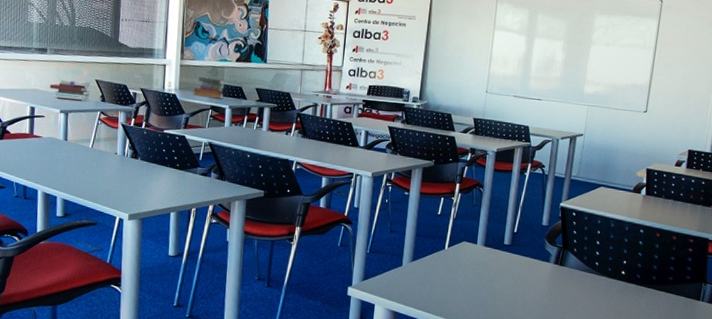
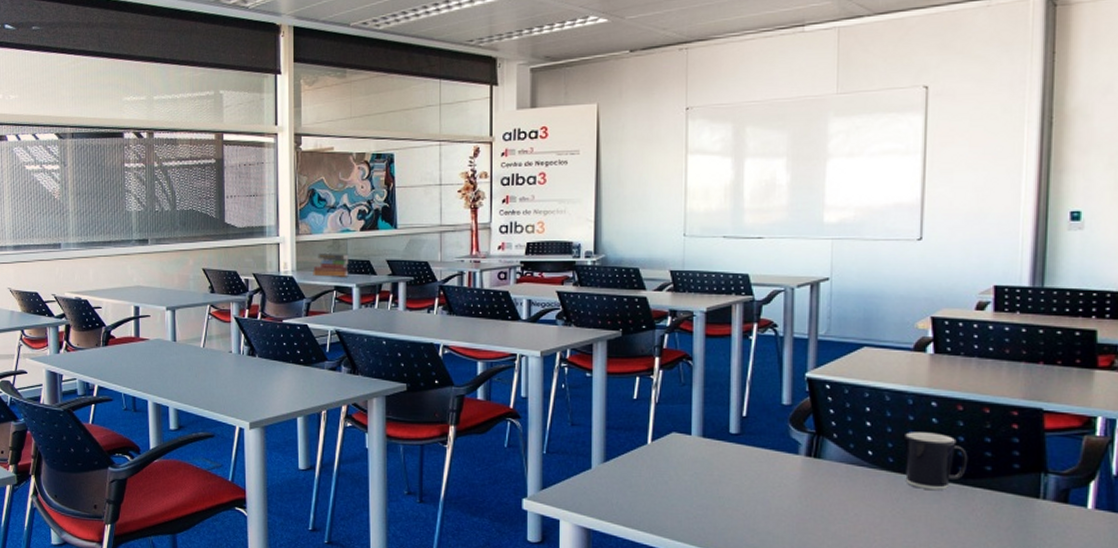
books: present [50,79,91,102] -> none [154,272,198,296]
mug: none [618,250,659,293] -> present [904,432,968,491]

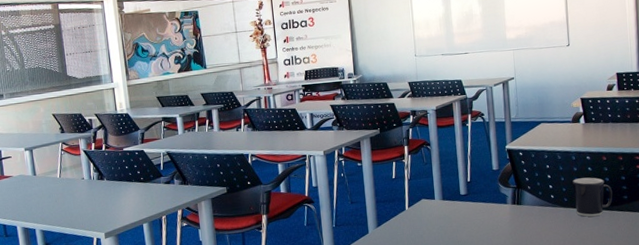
books: present [313,253,349,277] -> none [143,91,173,111]

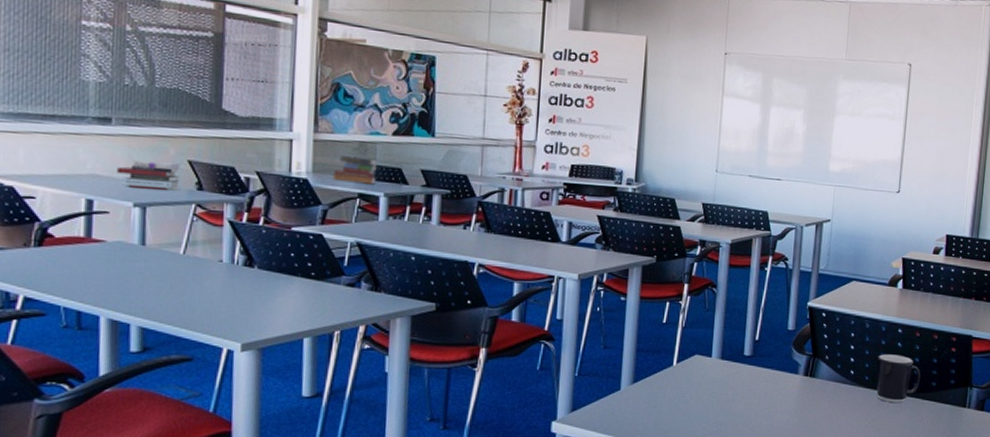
books: none [11,117,50,138] -> present [117,160,181,192]
books: none [143,91,173,111] -> present [332,155,377,185]

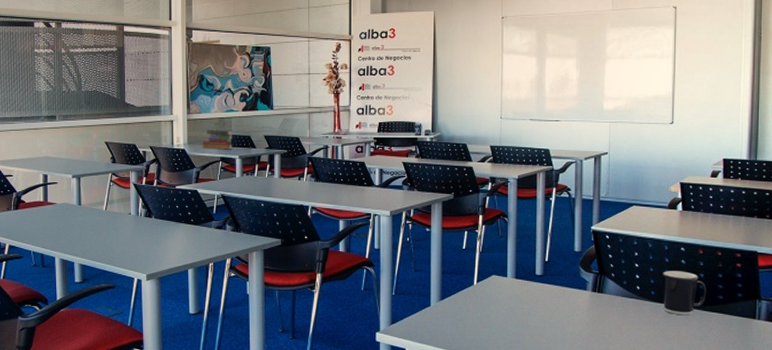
books: present [117,160,181,192] -> none [61,145,101,165]

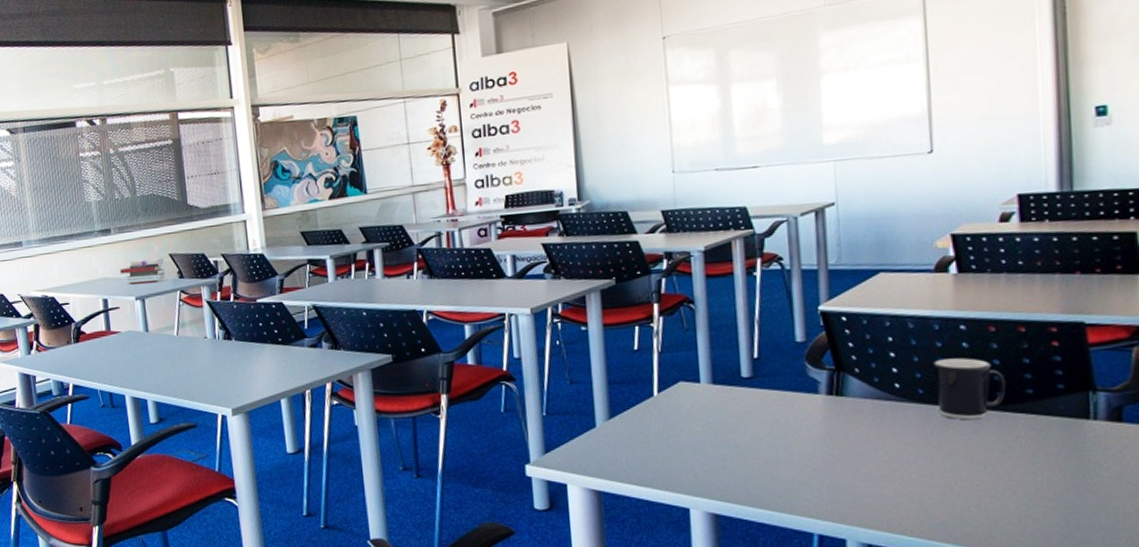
books: none [61,145,101,165] -> present [120,258,166,284]
books: present [202,129,233,150] -> none [283,225,321,251]

